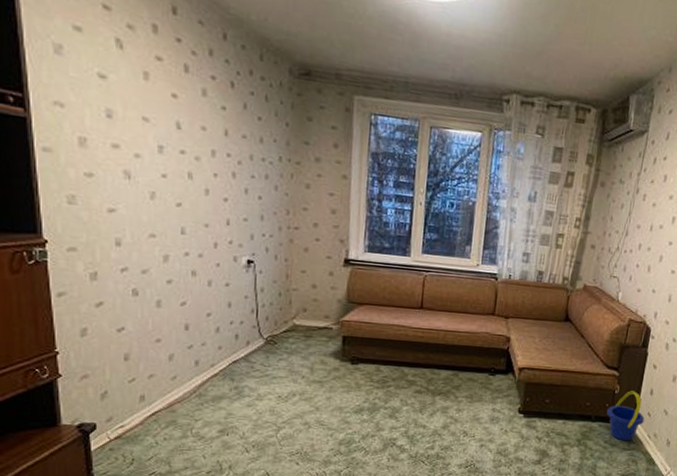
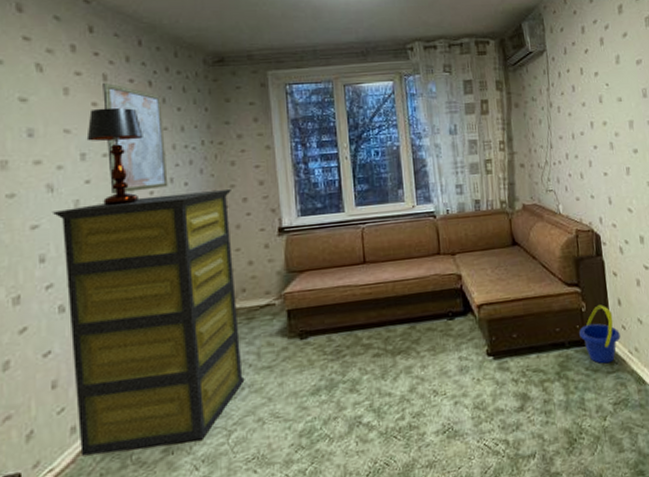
bookshelf: none [128,198,303,429] -> present [51,190,245,456]
table lamp: none [165,100,222,207] -> present [86,107,143,207]
wall art: none [183,73,243,197] -> present [103,82,168,195]

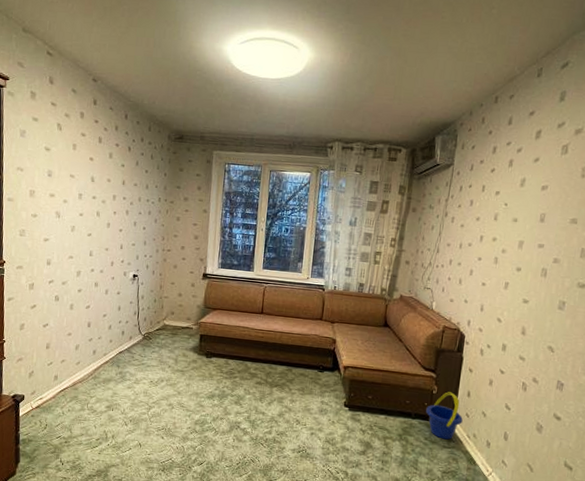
bookshelf: present [51,190,245,456] -> none [57,231,174,407]
table lamp: present [86,107,143,207] -> none [84,162,121,236]
wall art: present [103,82,168,195] -> none [95,143,135,228]

